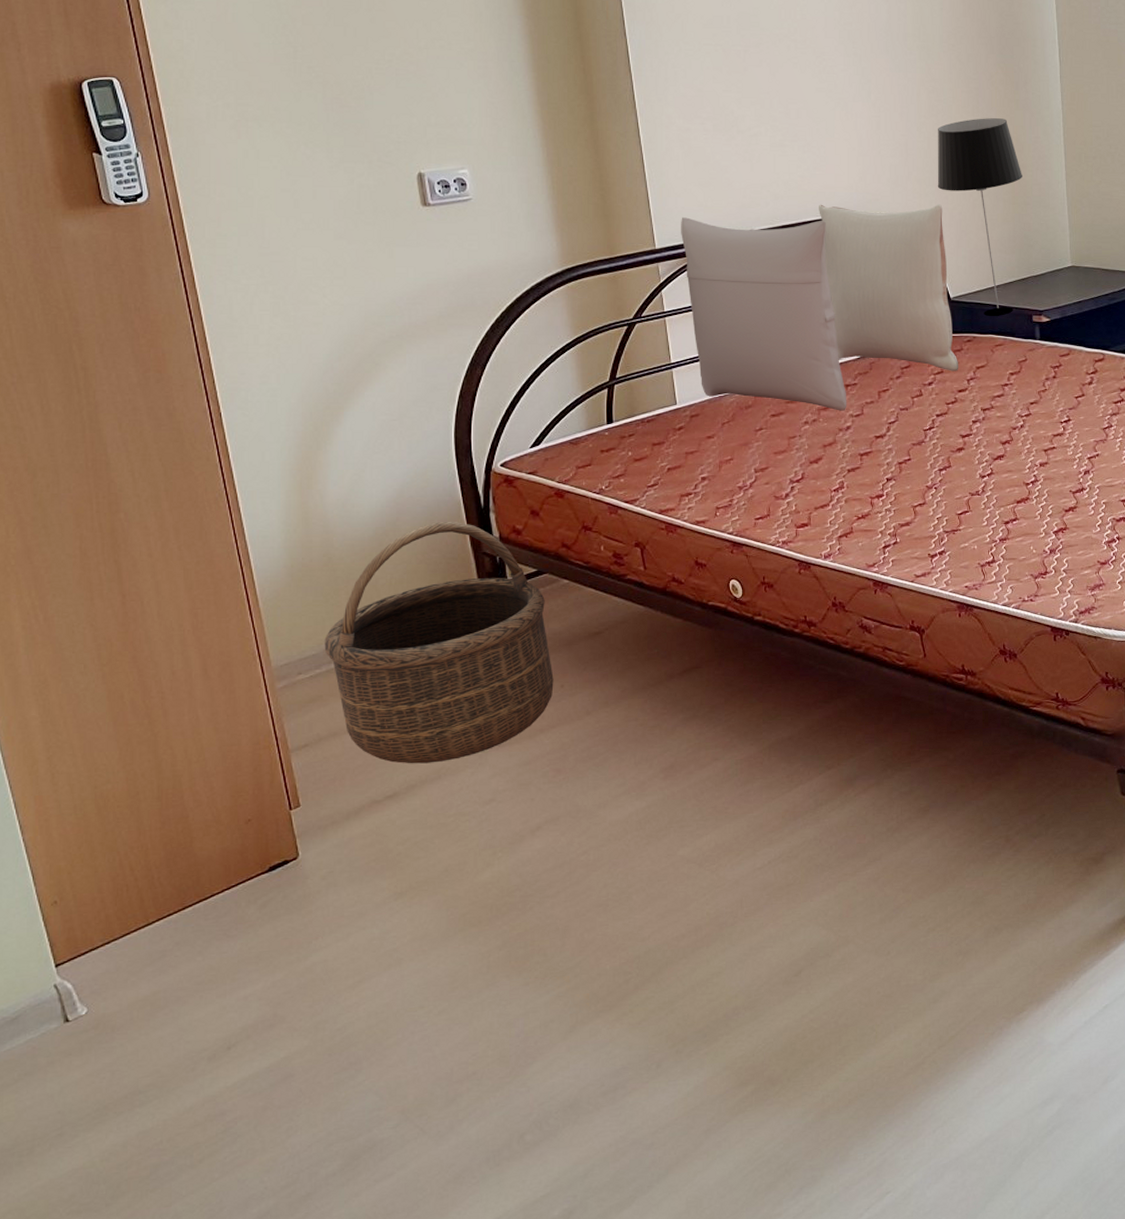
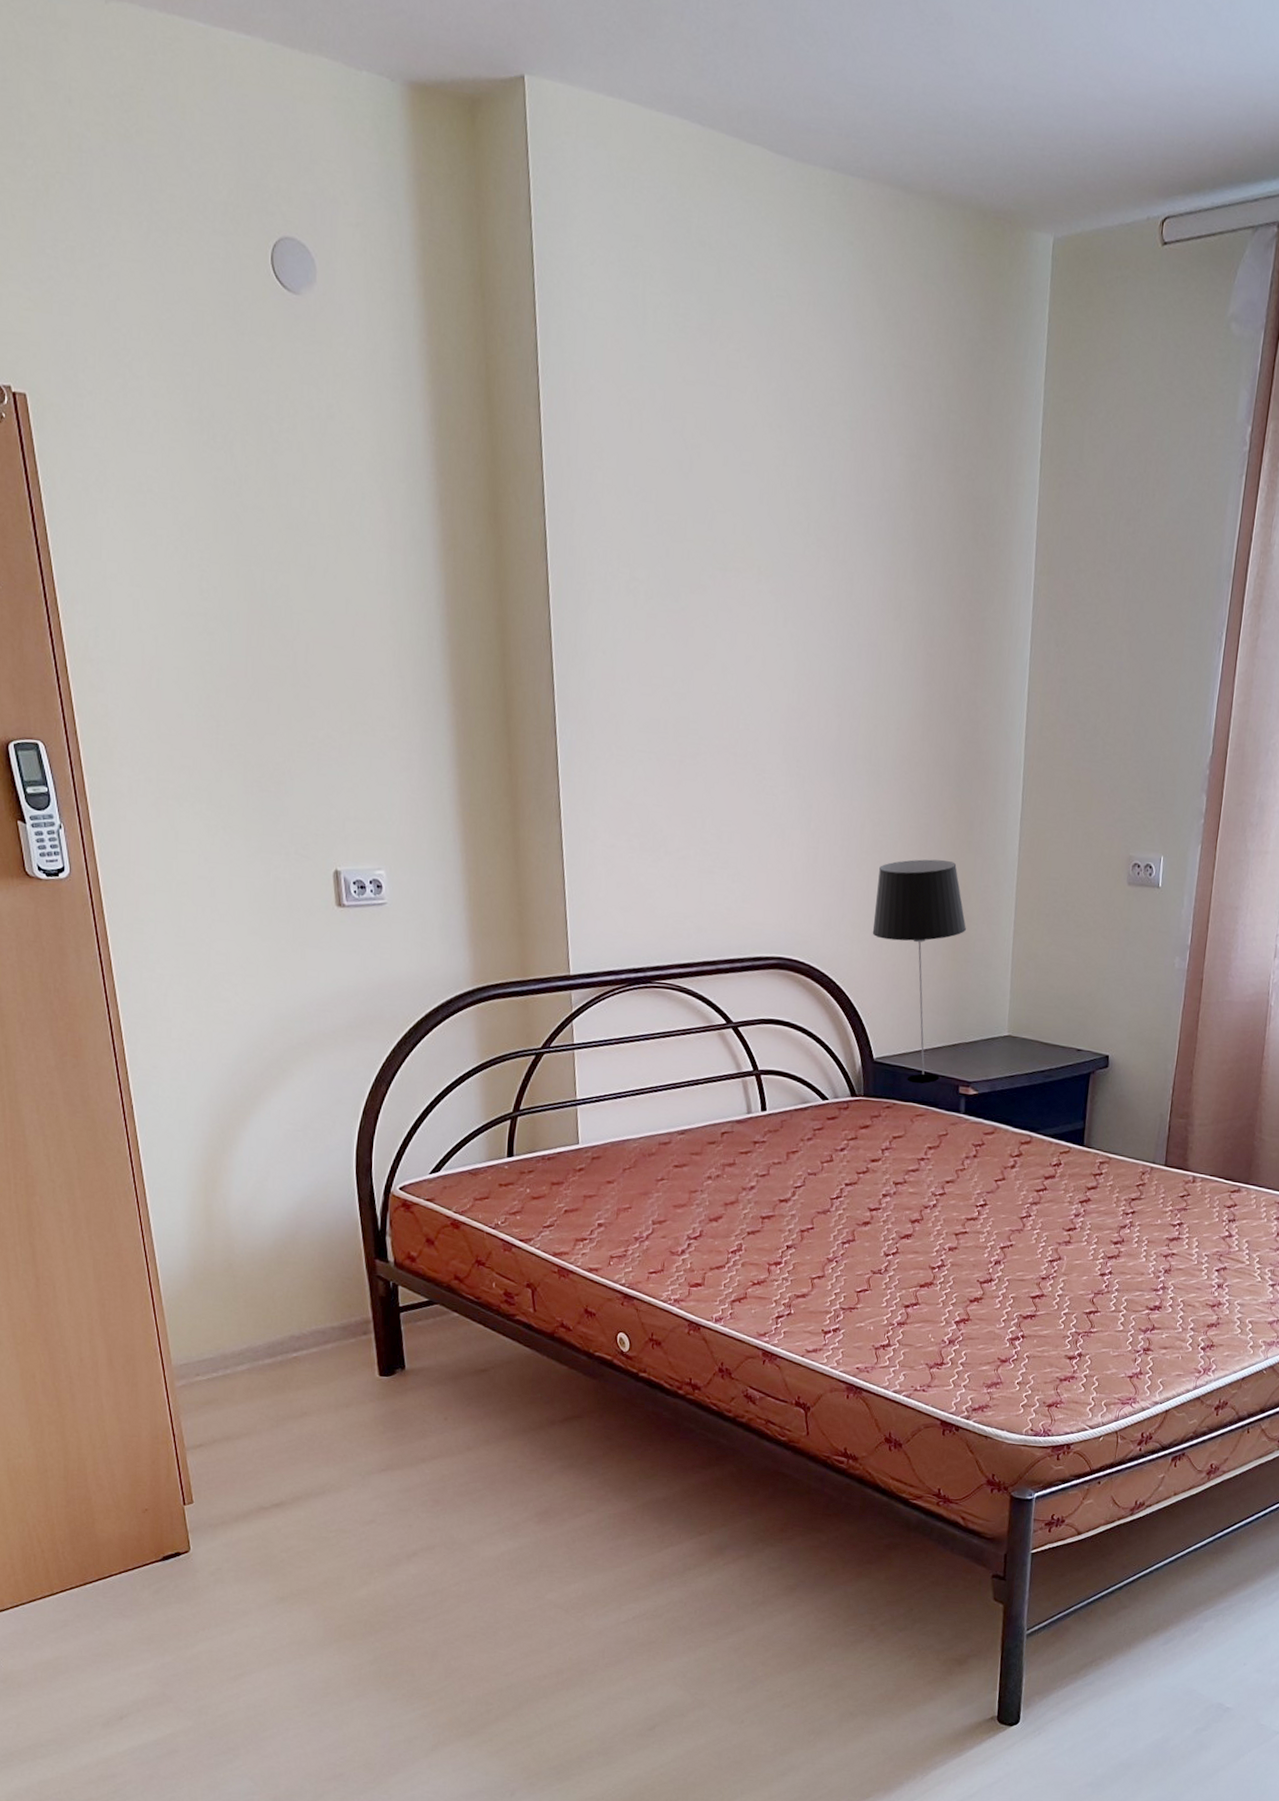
basket: present [324,521,554,764] -> none [221,1240,438,1478]
pillow: present [681,217,847,411] -> none [597,943,754,1169]
pillow: present [819,204,958,371] -> none [743,941,876,1139]

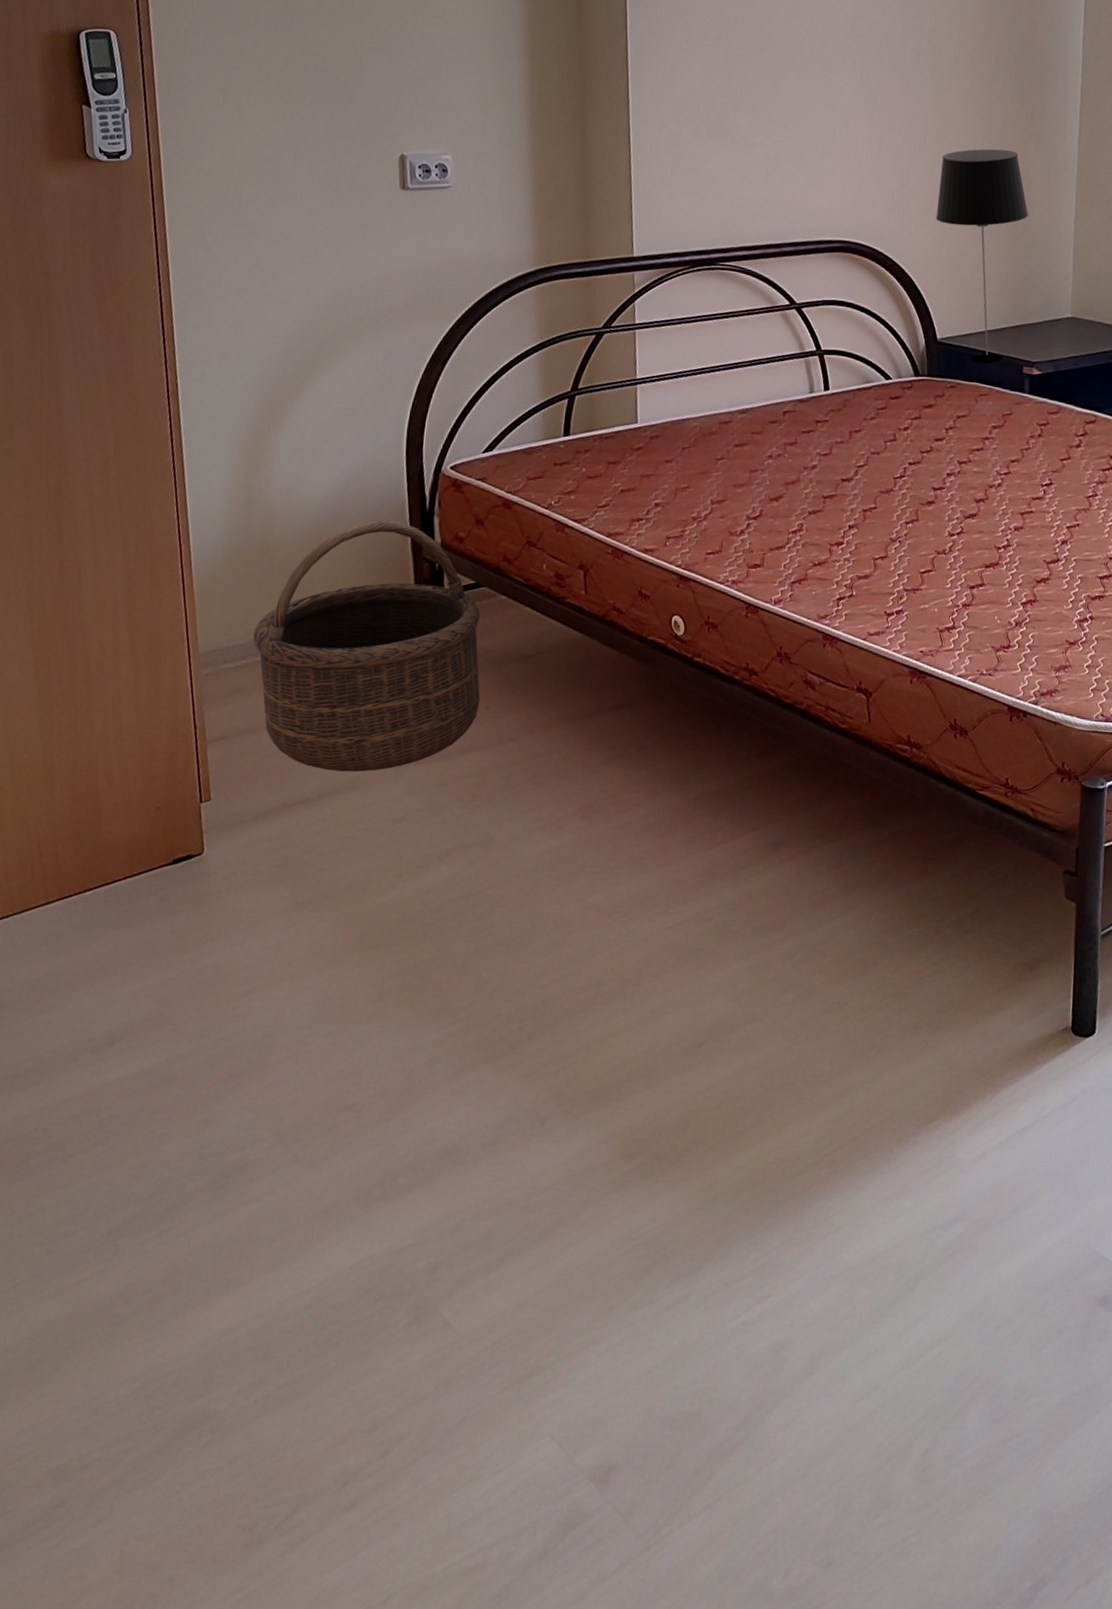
basket: none [221,1240,438,1478] -> present [252,520,481,772]

